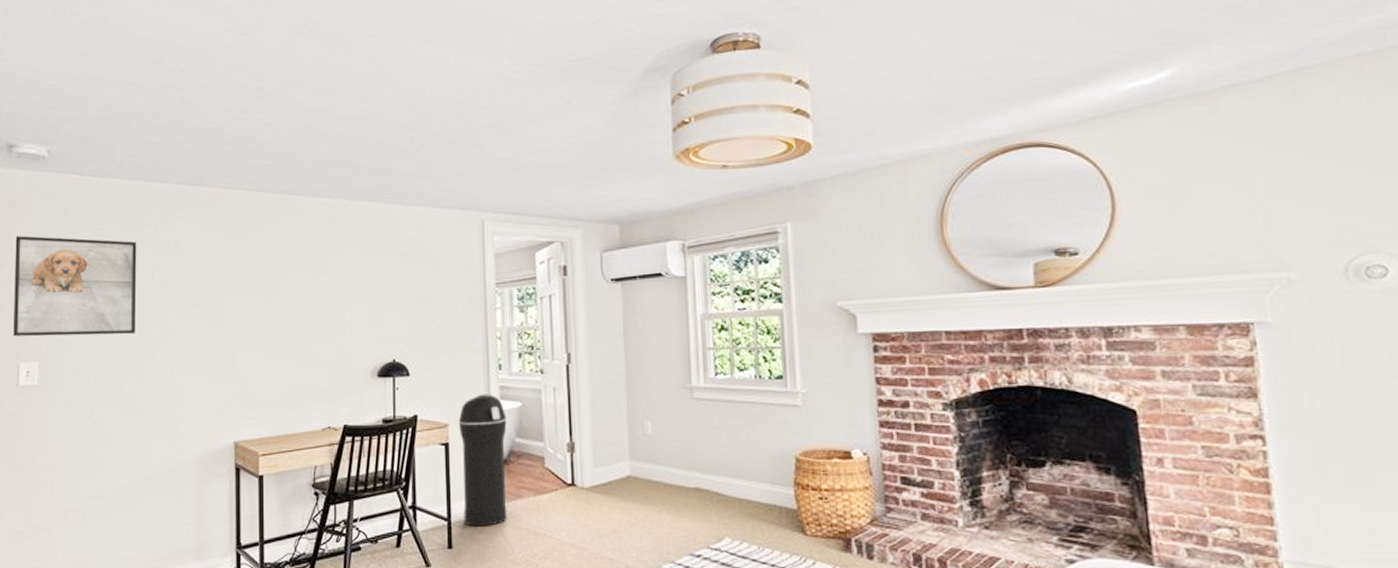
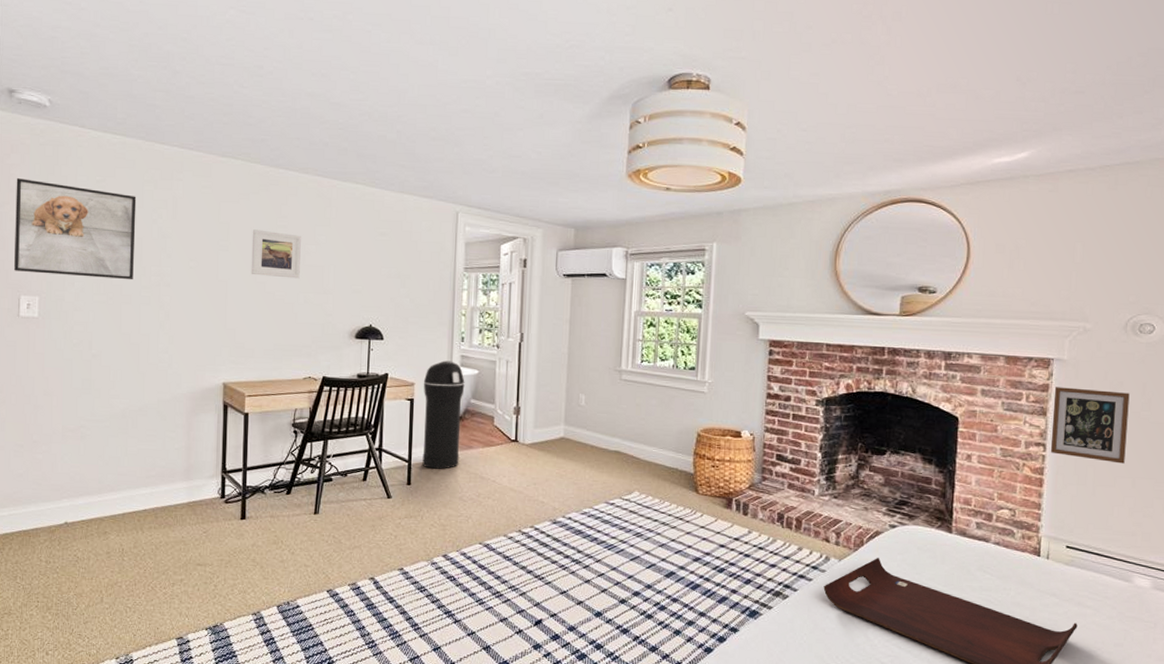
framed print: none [259,264,313,315] -> present [251,229,301,279]
picture frame: none [1262,357,1383,454] -> present [1050,387,1130,464]

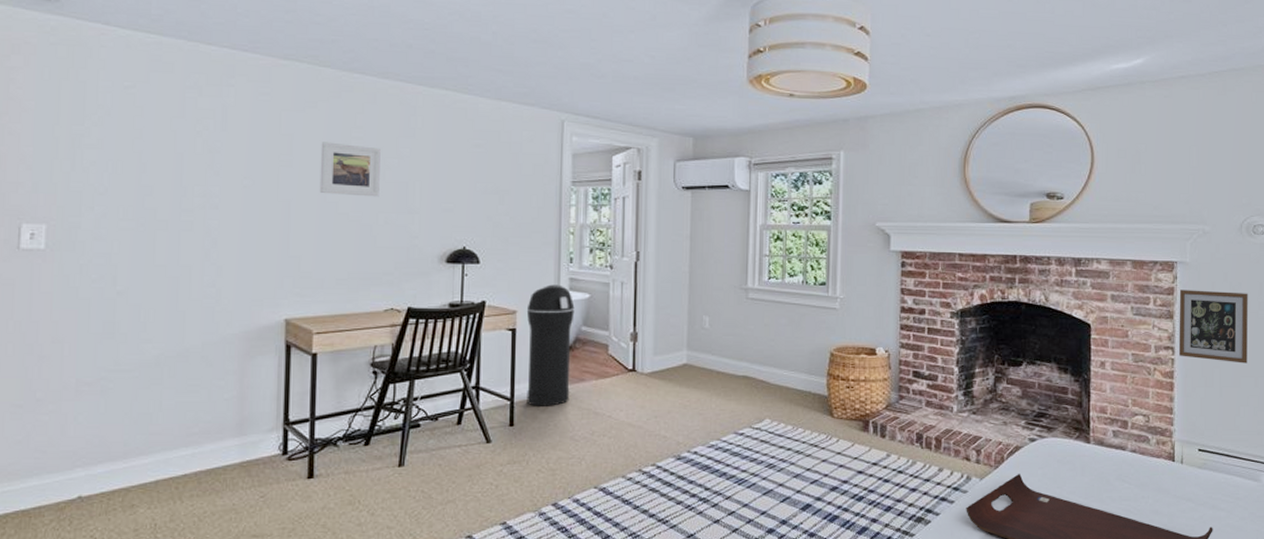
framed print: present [14,178,137,280] -> none [13,84,176,203]

